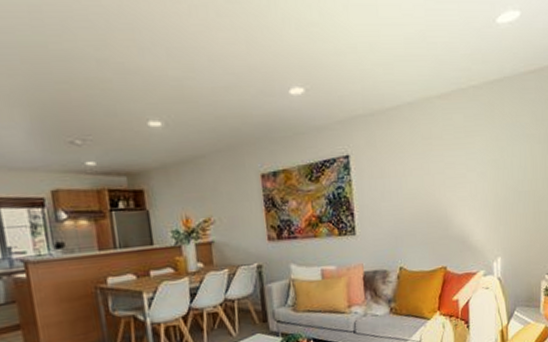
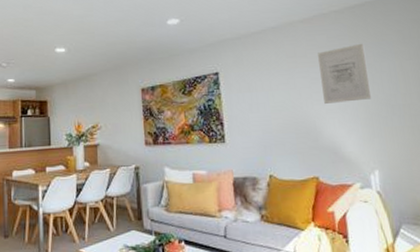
wall art: none [453,124,501,191] -> present [318,43,372,104]

